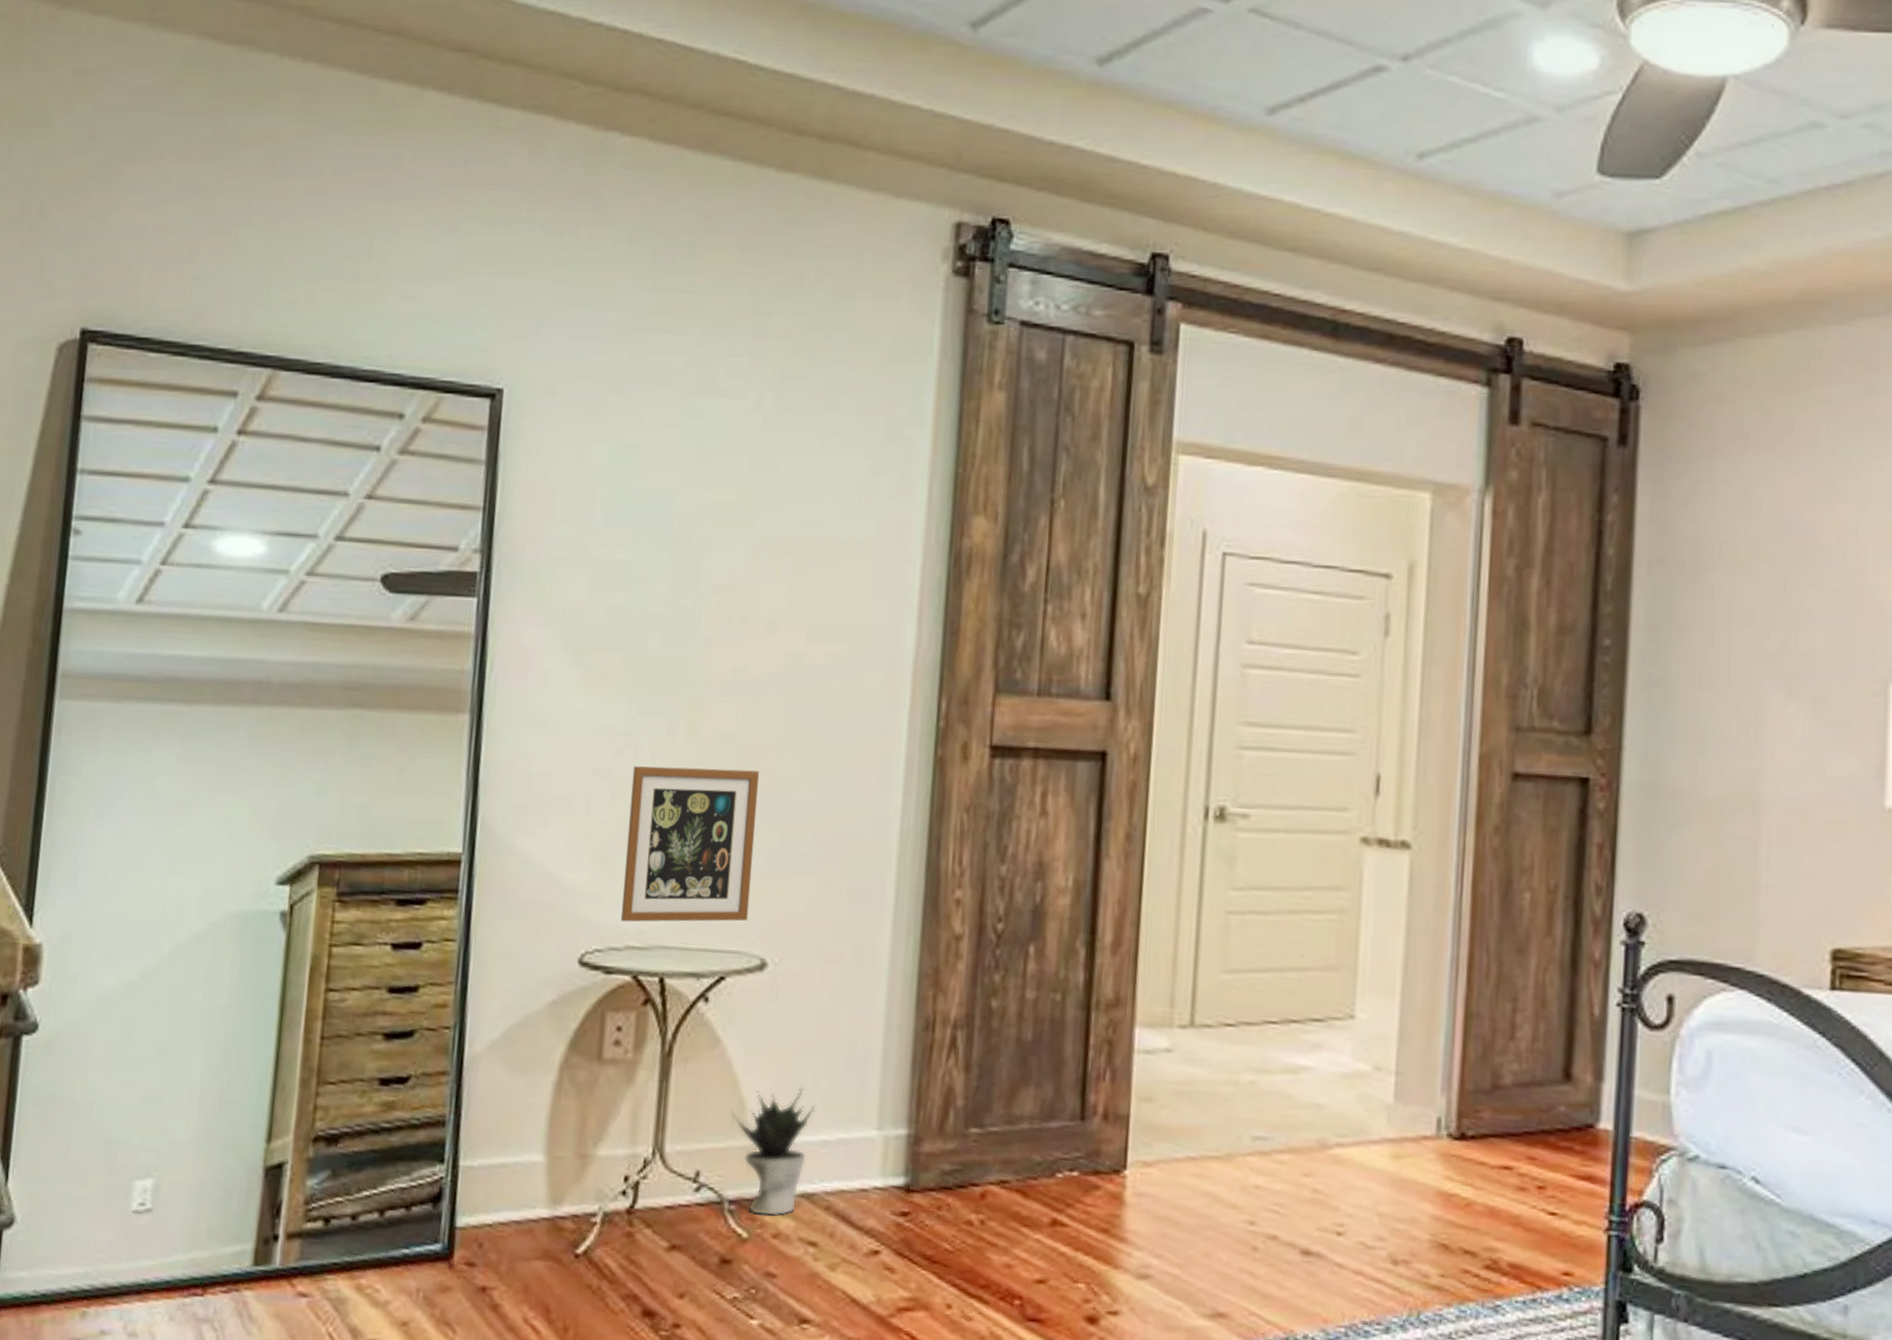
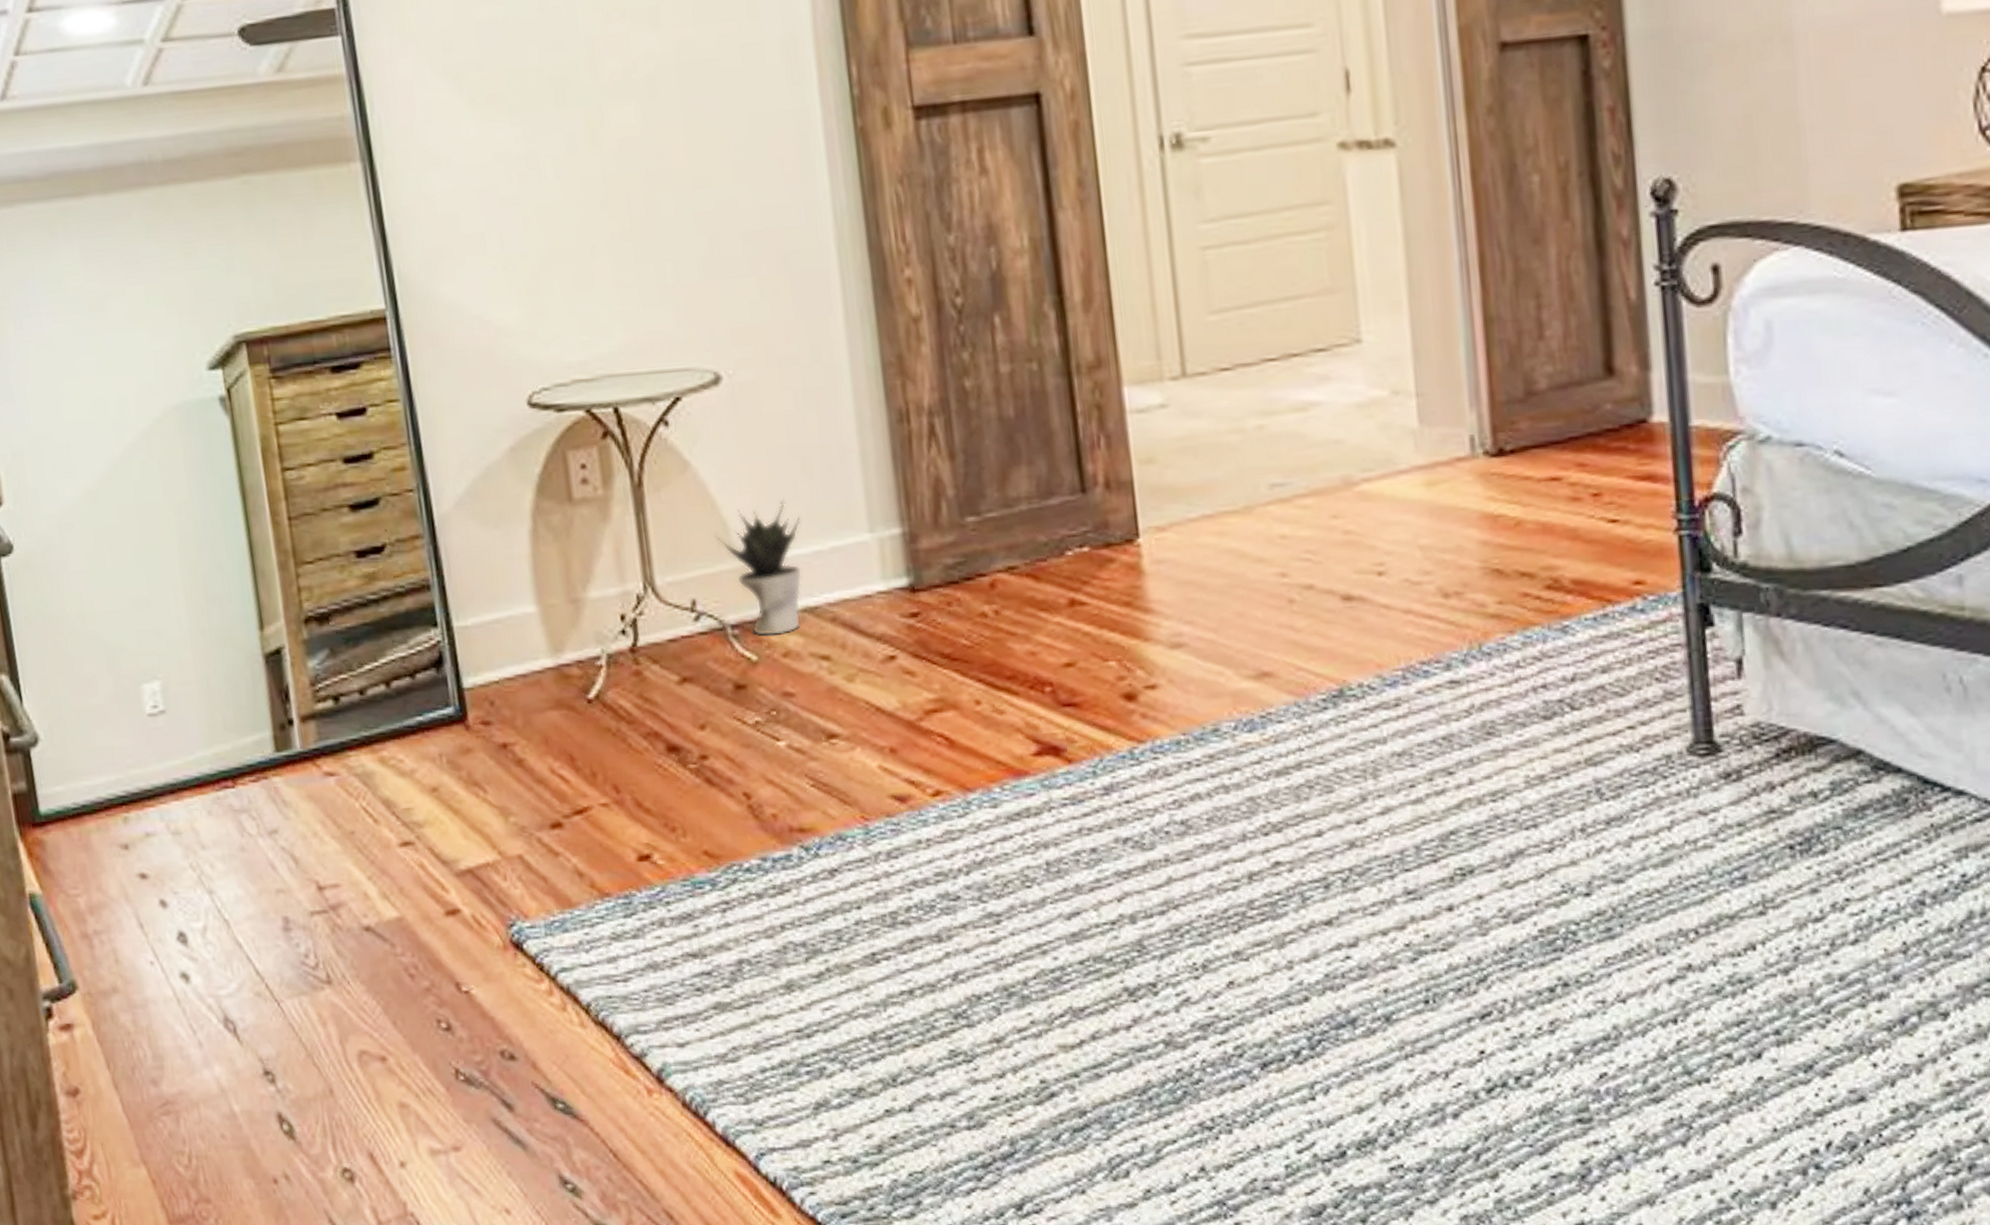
picture frame: present [620,766,760,922] -> none [540,174,692,356]

